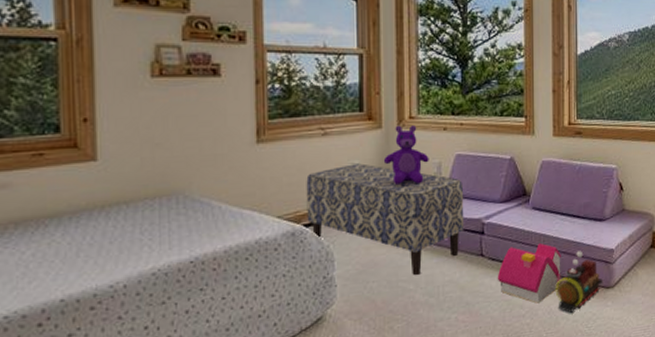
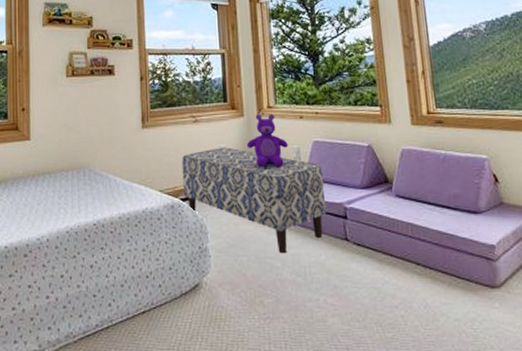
toy house: present [497,242,561,304] -> none [364,231,436,295]
toy train: present [555,251,602,314] -> none [429,244,485,311]

